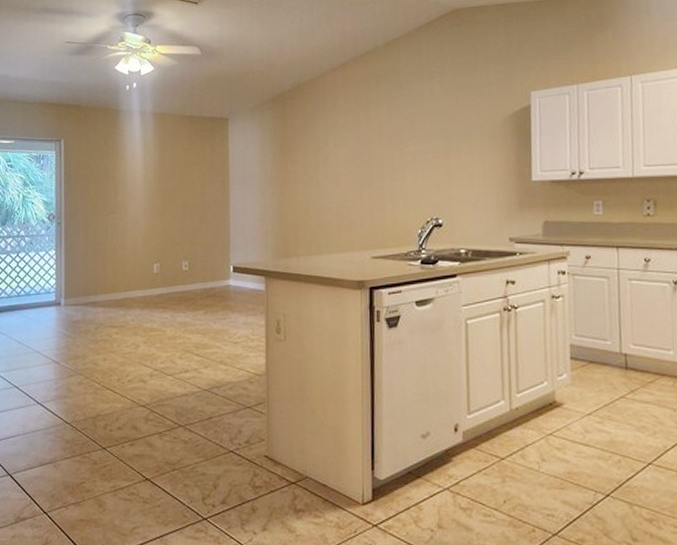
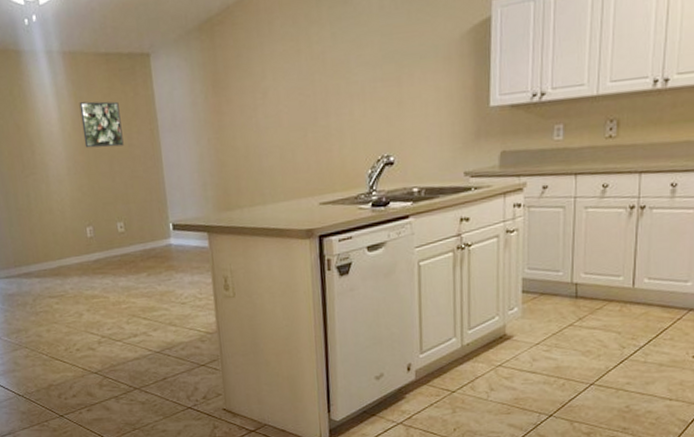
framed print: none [162,154,197,194] -> present [79,101,124,148]

